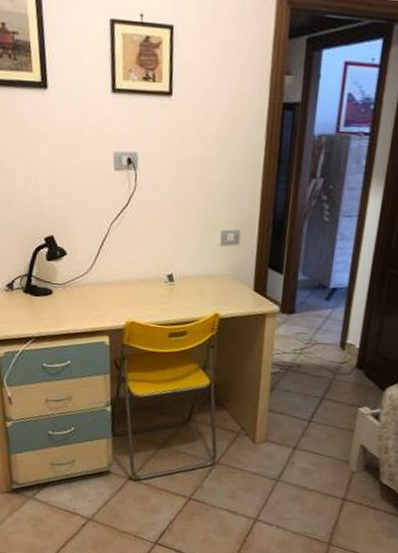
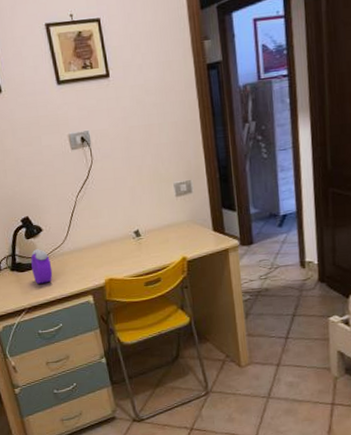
alarm clock: none [47,274,70,314] -> present [31,249,53,284]

